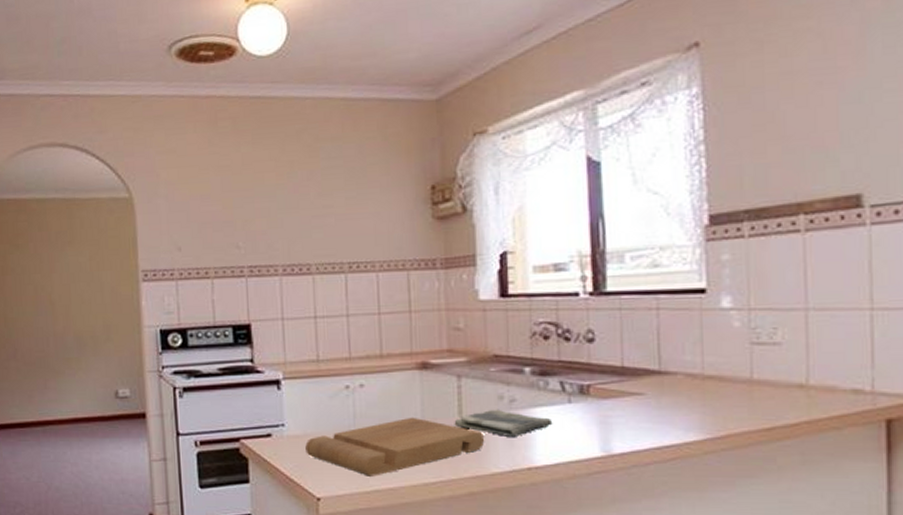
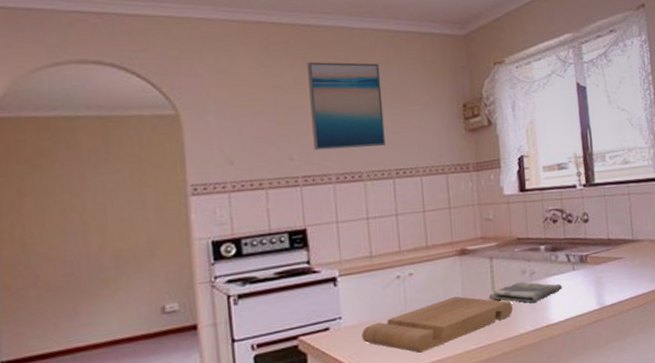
wall art: none [256,138,338,238] -> present [307,61,386,151]

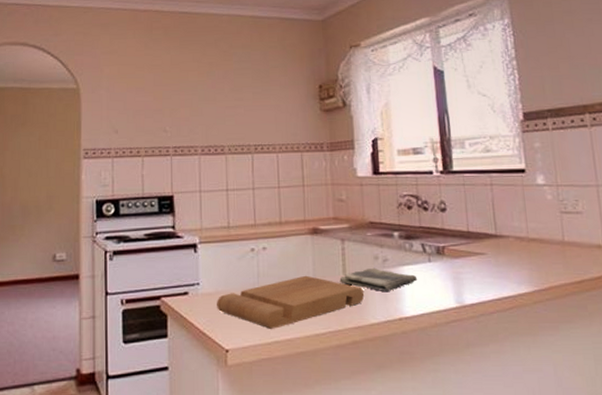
wall art: present [307,61,386,151] -> none [183,44,246,124]

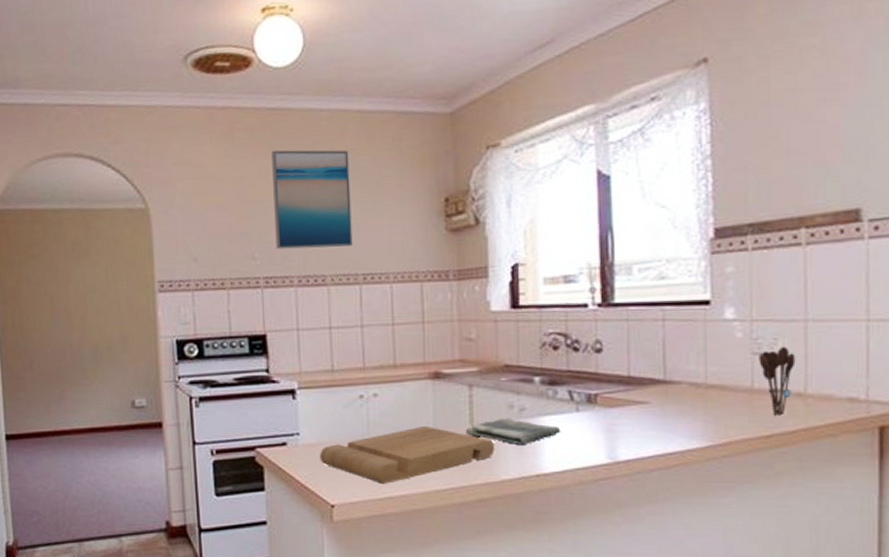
wall art: none [183,44,246,124] -> present [272,149,353,250]
utensil holder: none [565,207,594,264] -> present [758,347,796,416]

